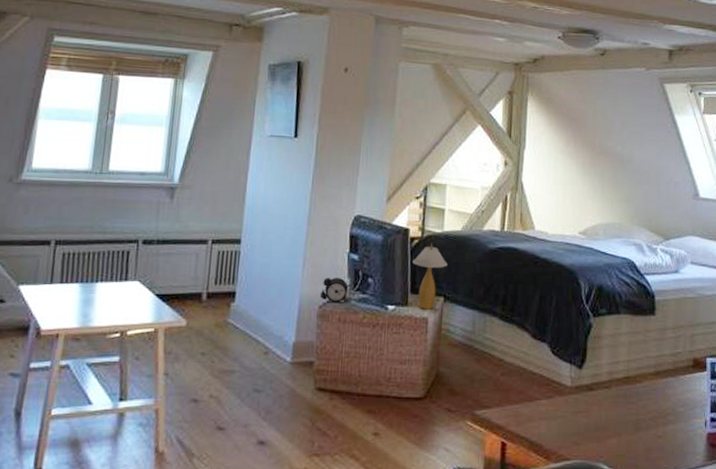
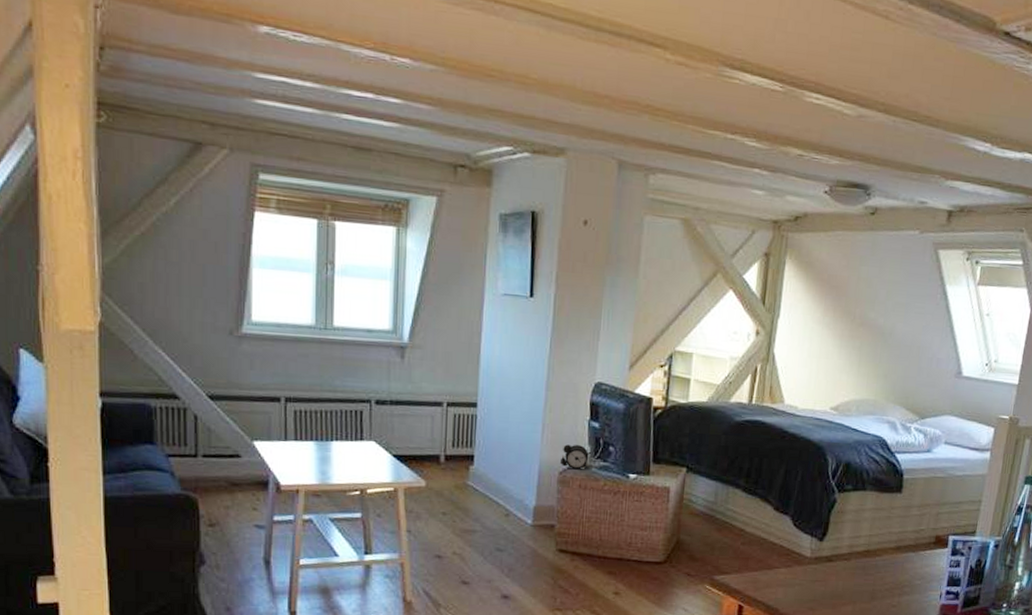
table lamp: present [412,243,447,310] -> none [655,414,691,480]

